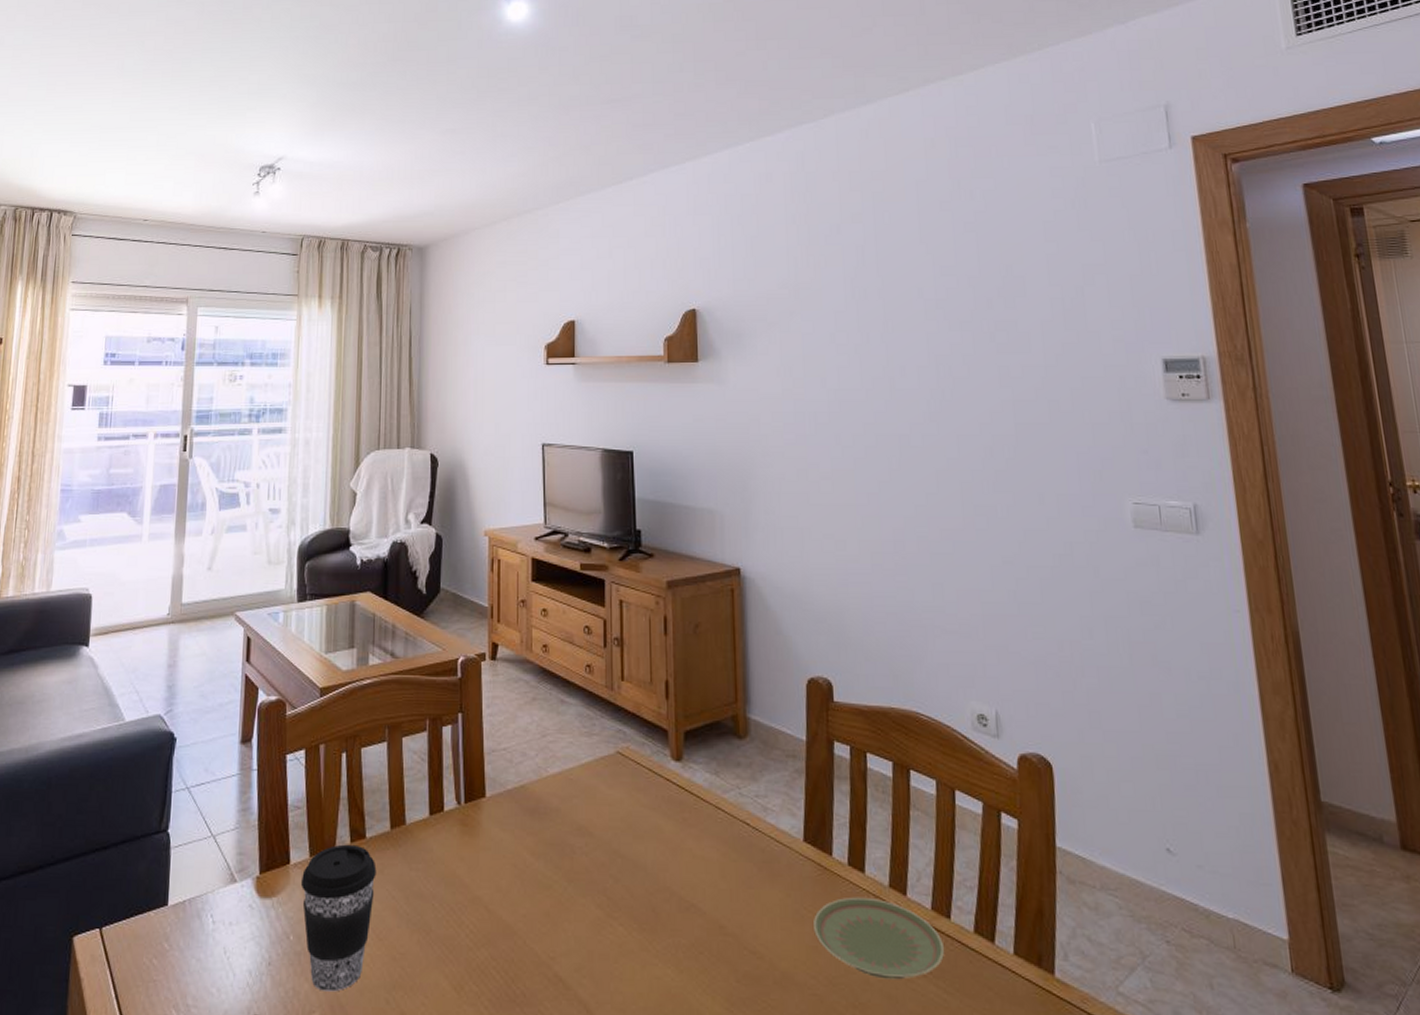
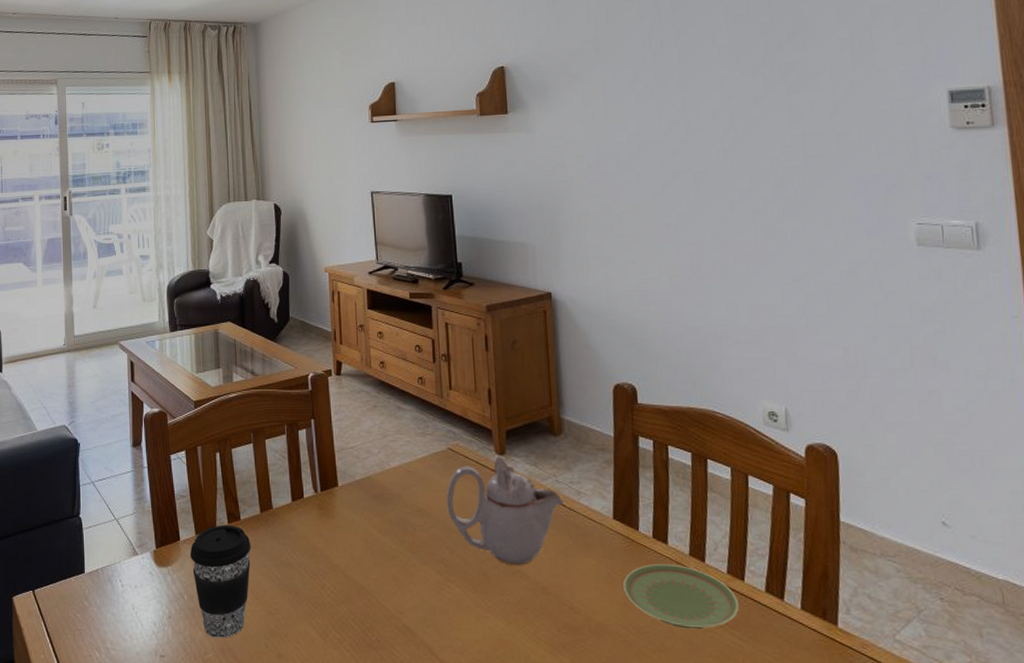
teapot: none [613,762,747,899] -> present [446,456,563,566]

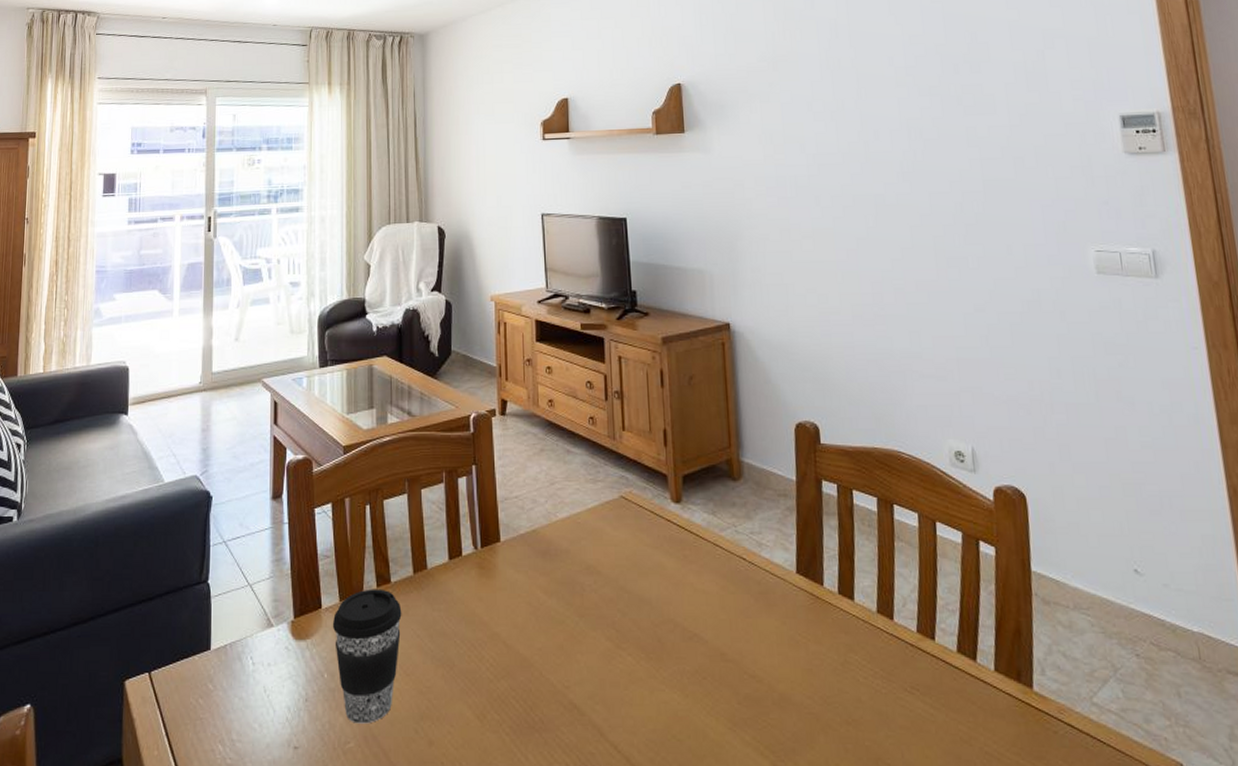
teapot: present [446,456,563,566] -> none [618,504,744,629]
plate: present [623,563,740,630] -> none [808,622,931,698]

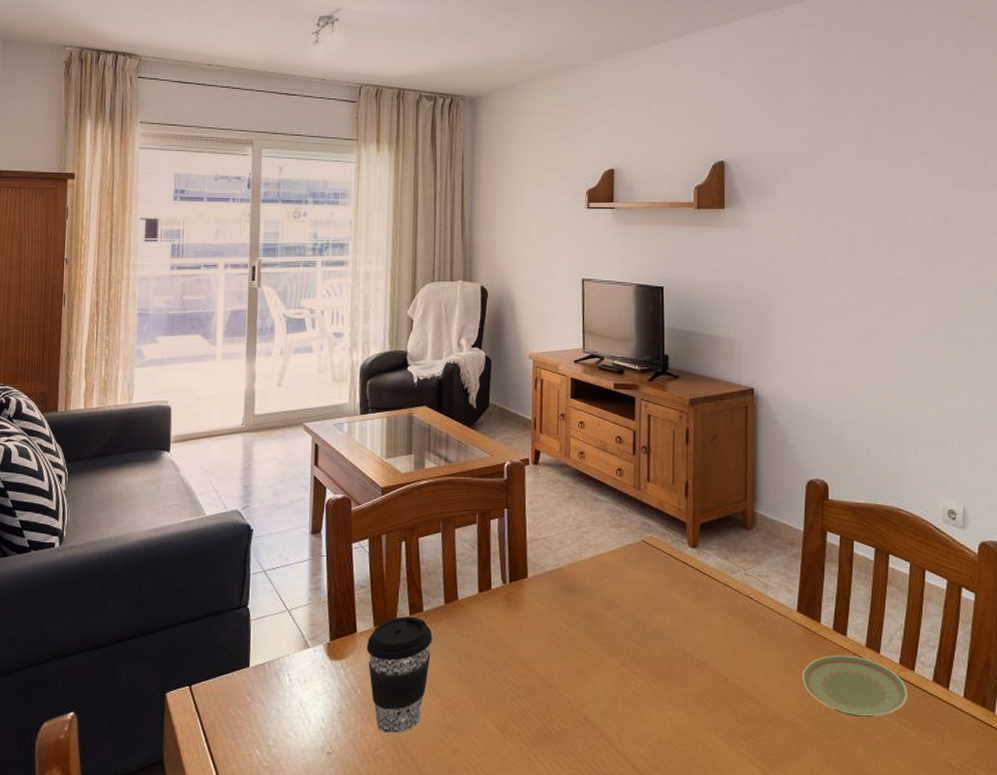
plate: none [808,622,931,698] -> present [802,654,908,718]

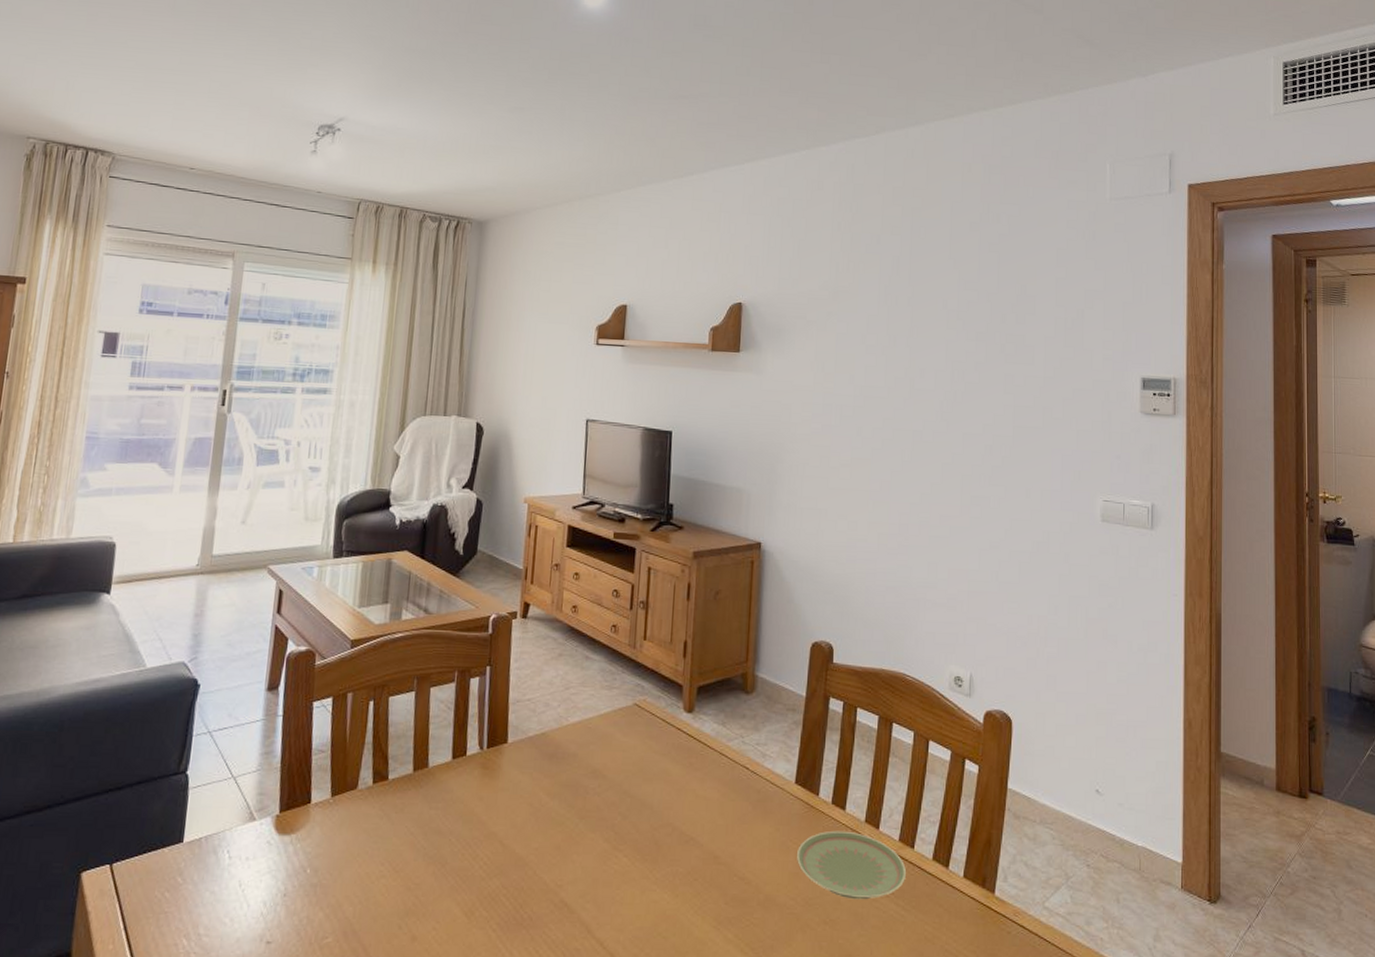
coffee cup: present [366,616,433,734] -> none [320,785,397,919]

